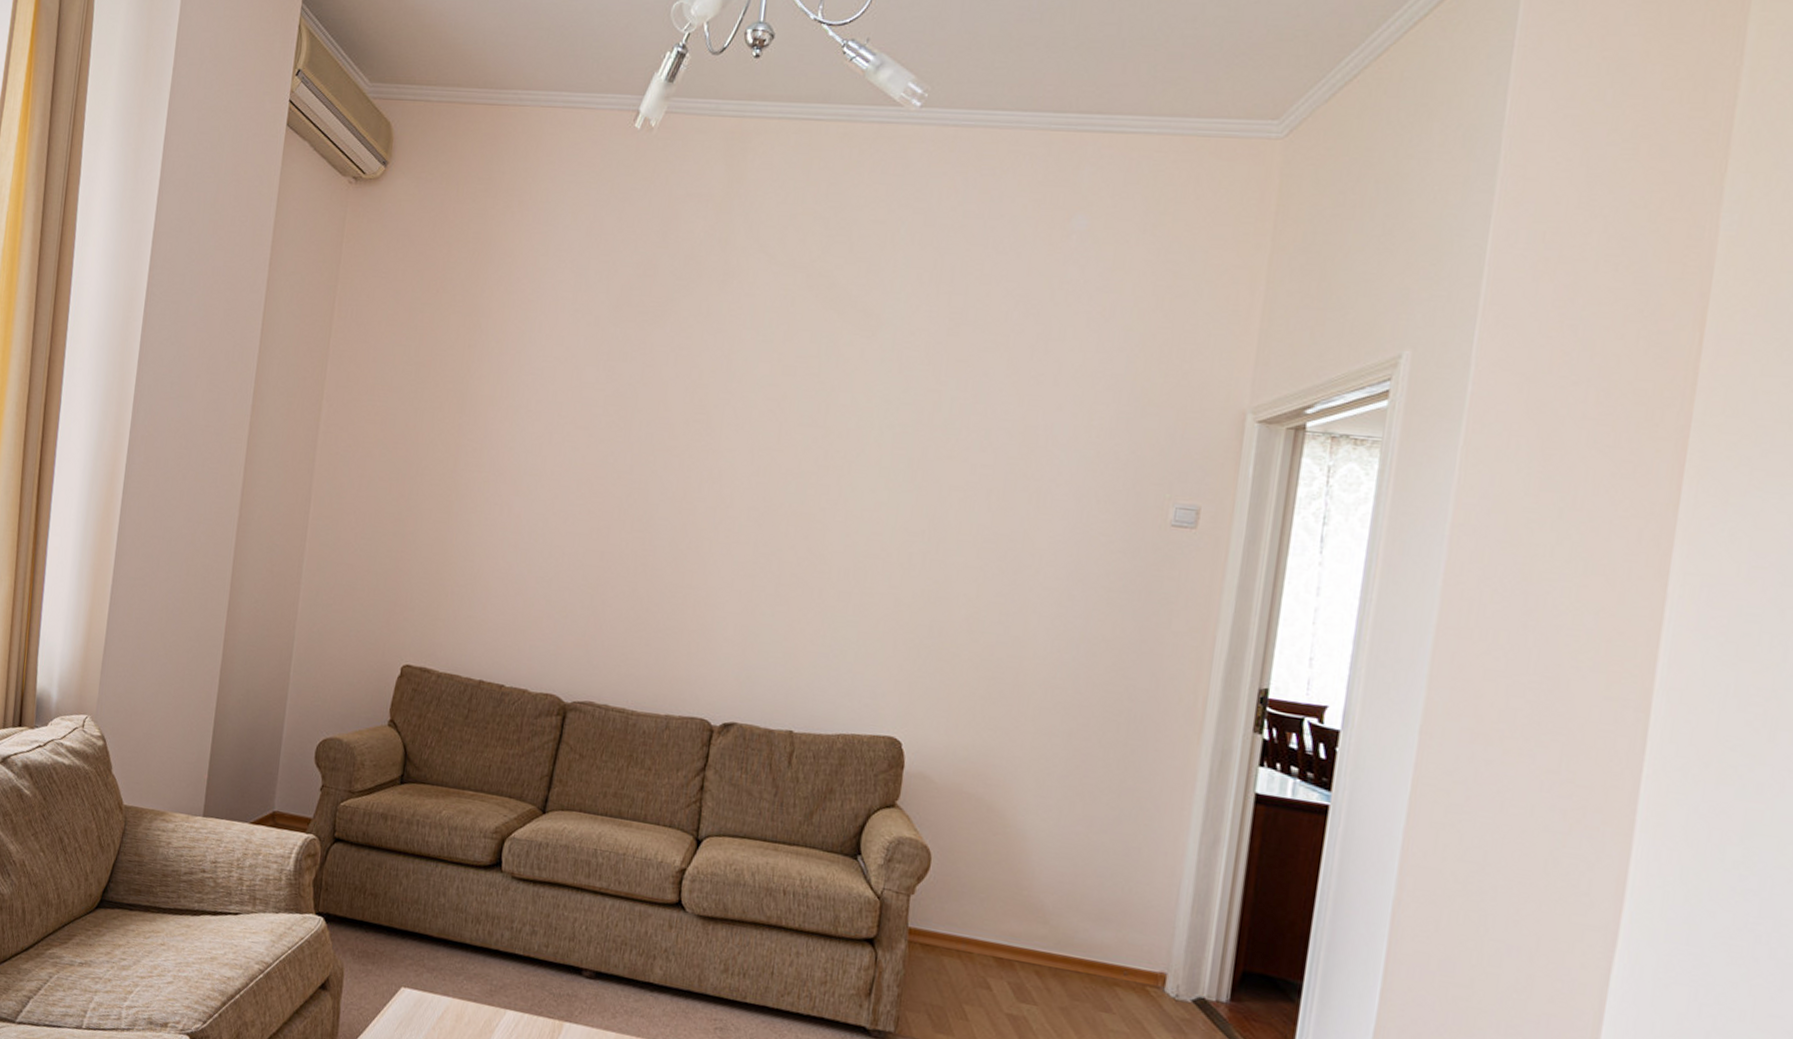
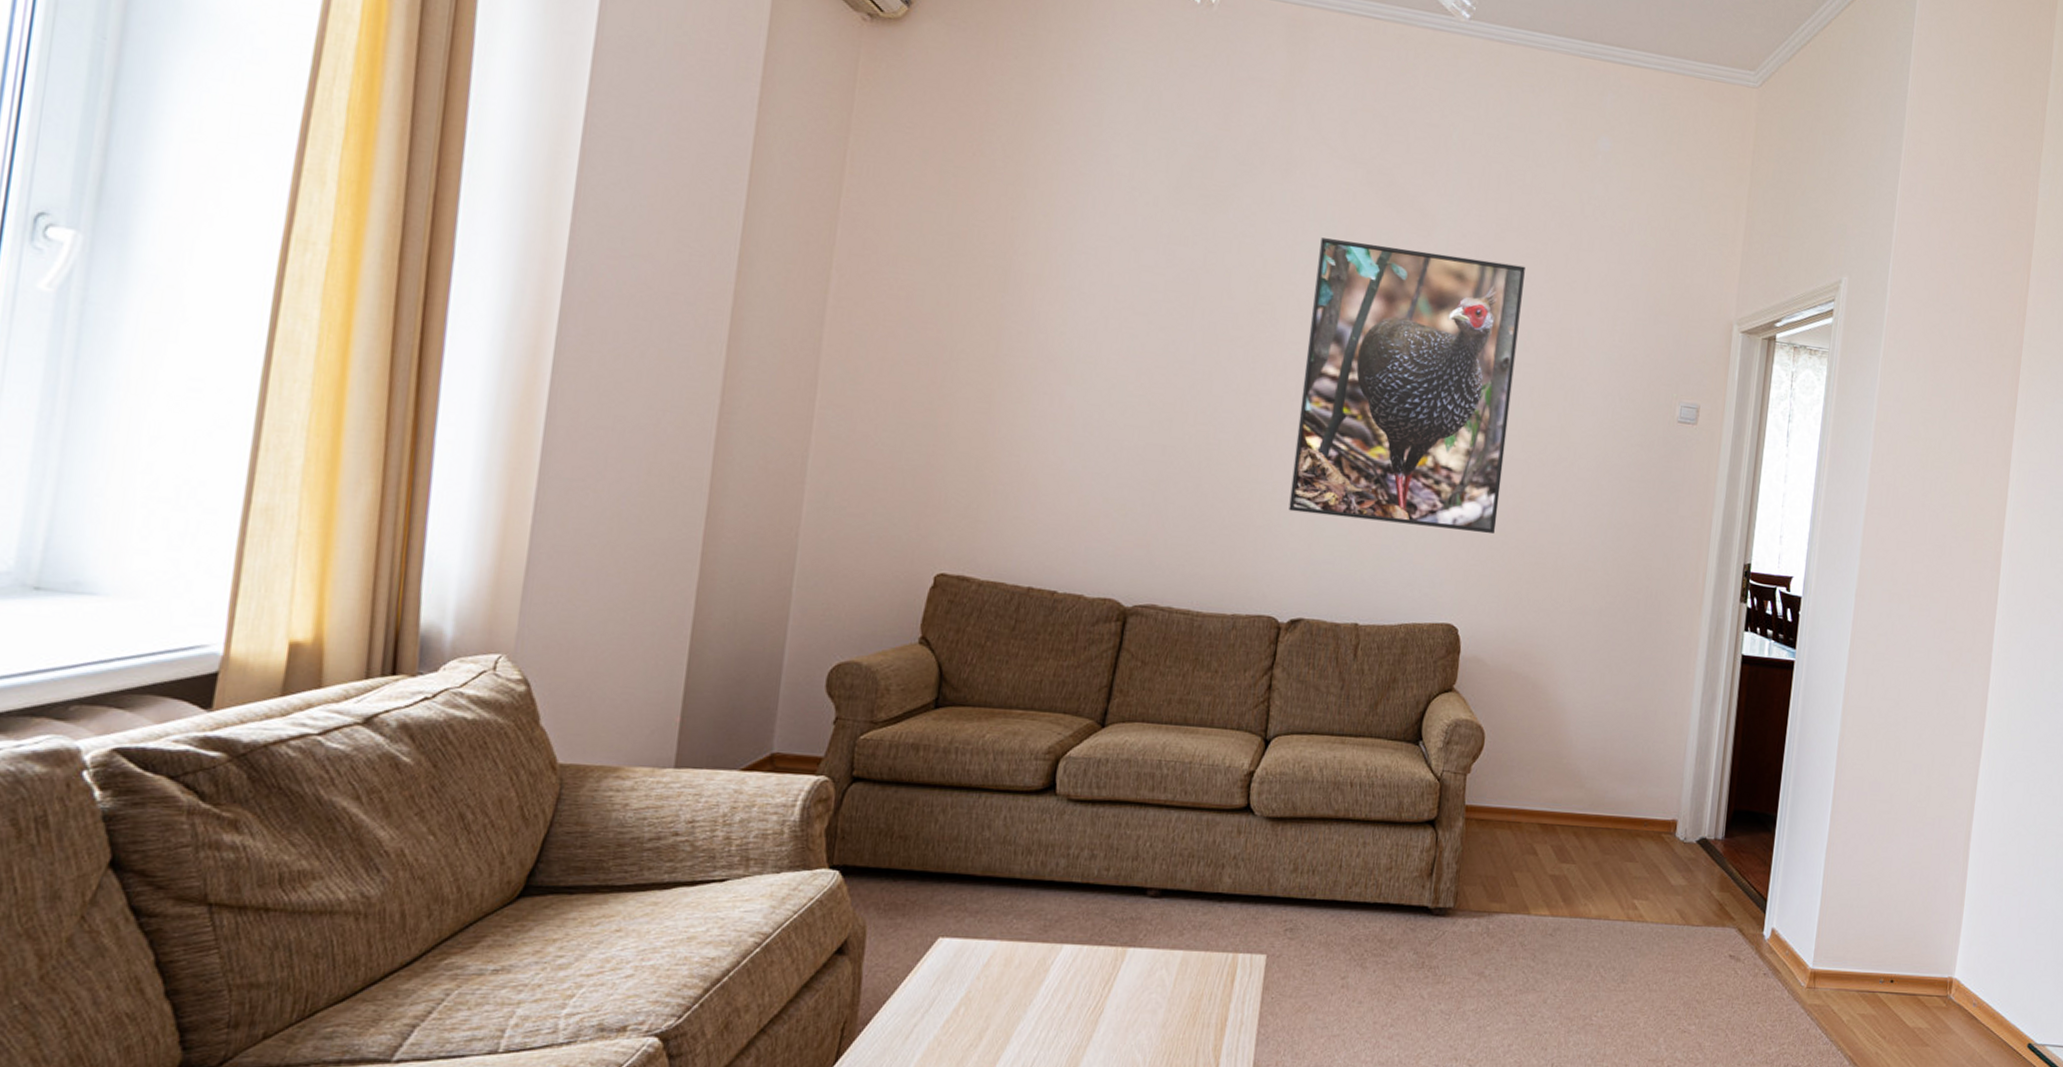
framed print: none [722,345,983,644] -> present [1288,238,1525,533]

